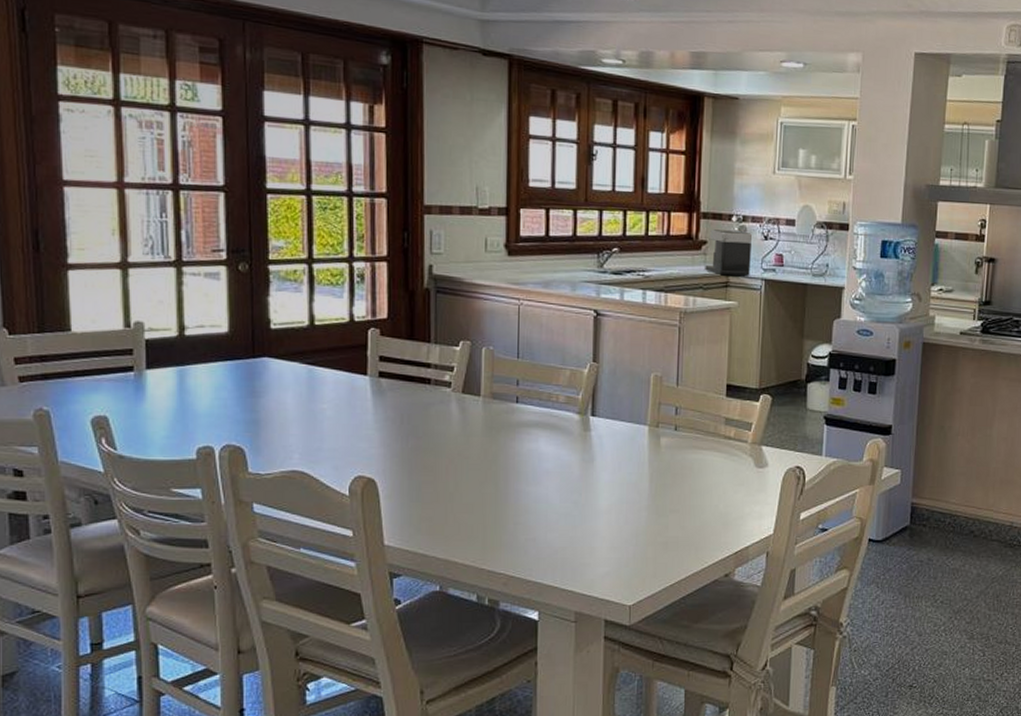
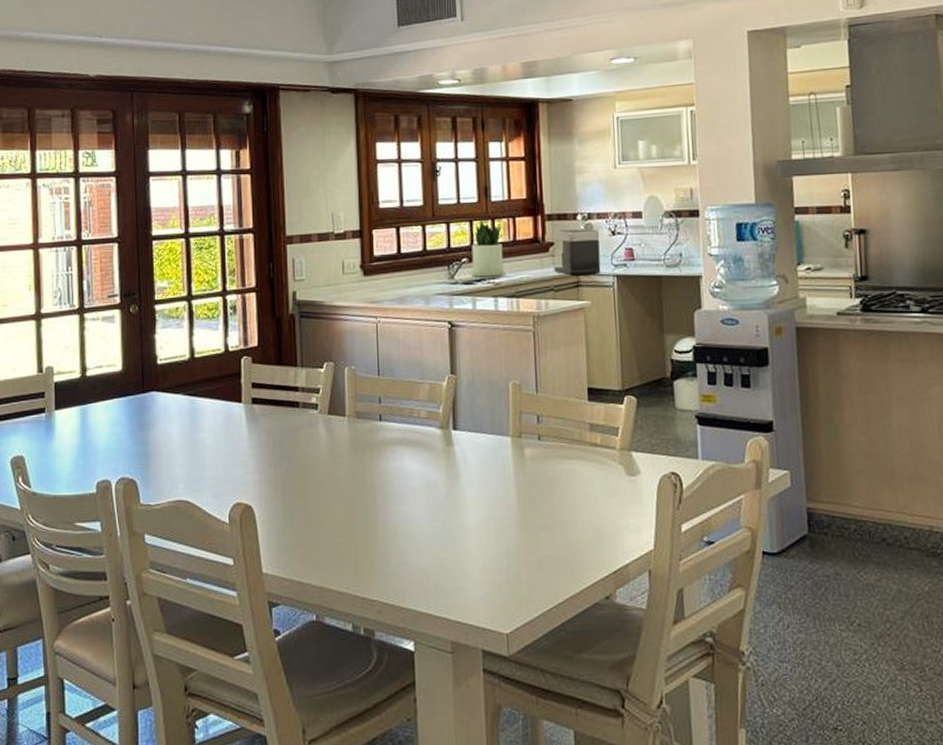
planter: none [620,211,657,270] -> present [470,220,507,277]

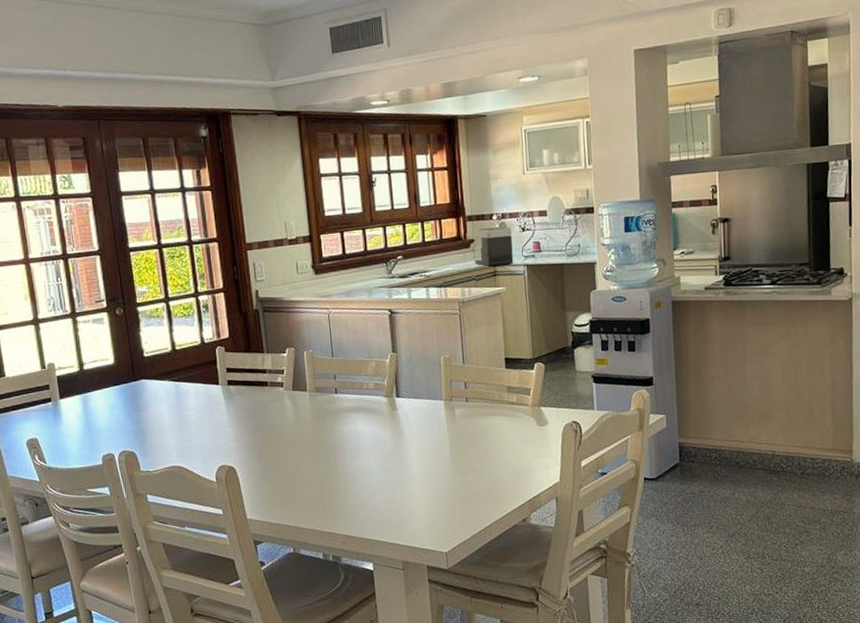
planter: present [470,220,507,277] -> none [405,223,435,272]

